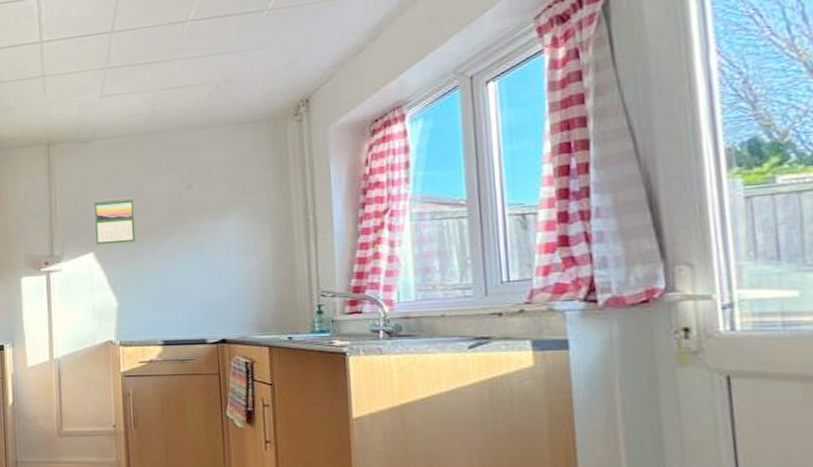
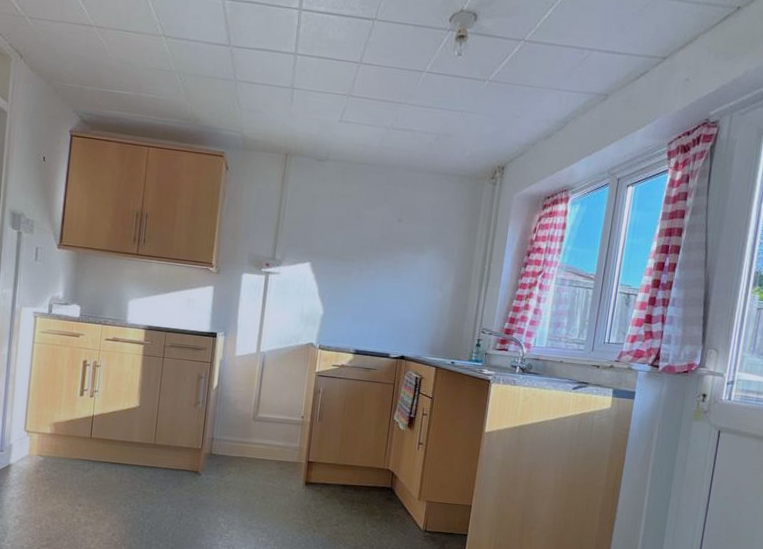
calendar: present [94,197,136,245] -> none [314,216,352,260]

